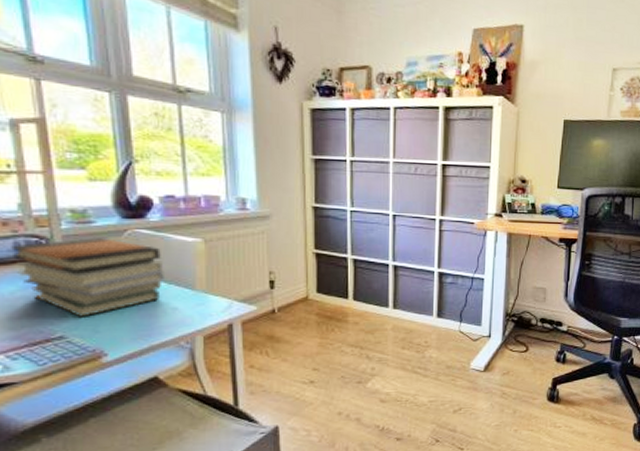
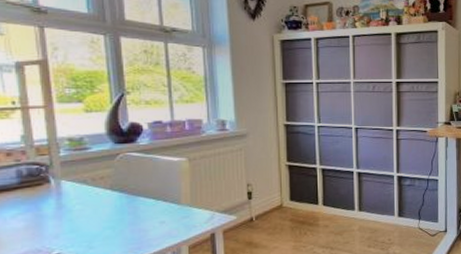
book stack: present [11,236,164,317] -> none [14,161,153,235]

